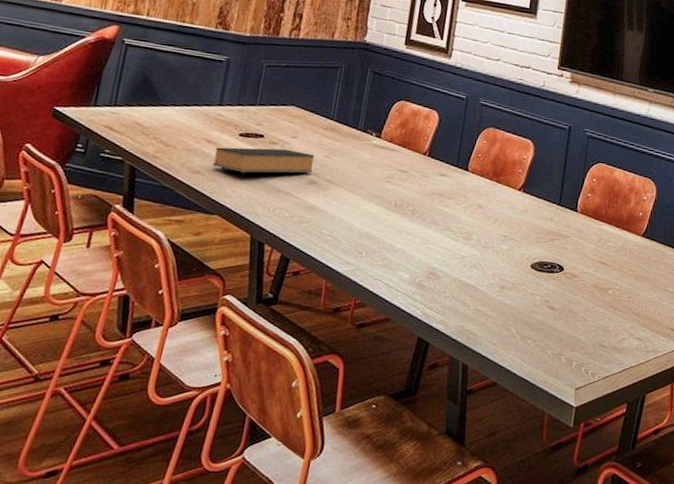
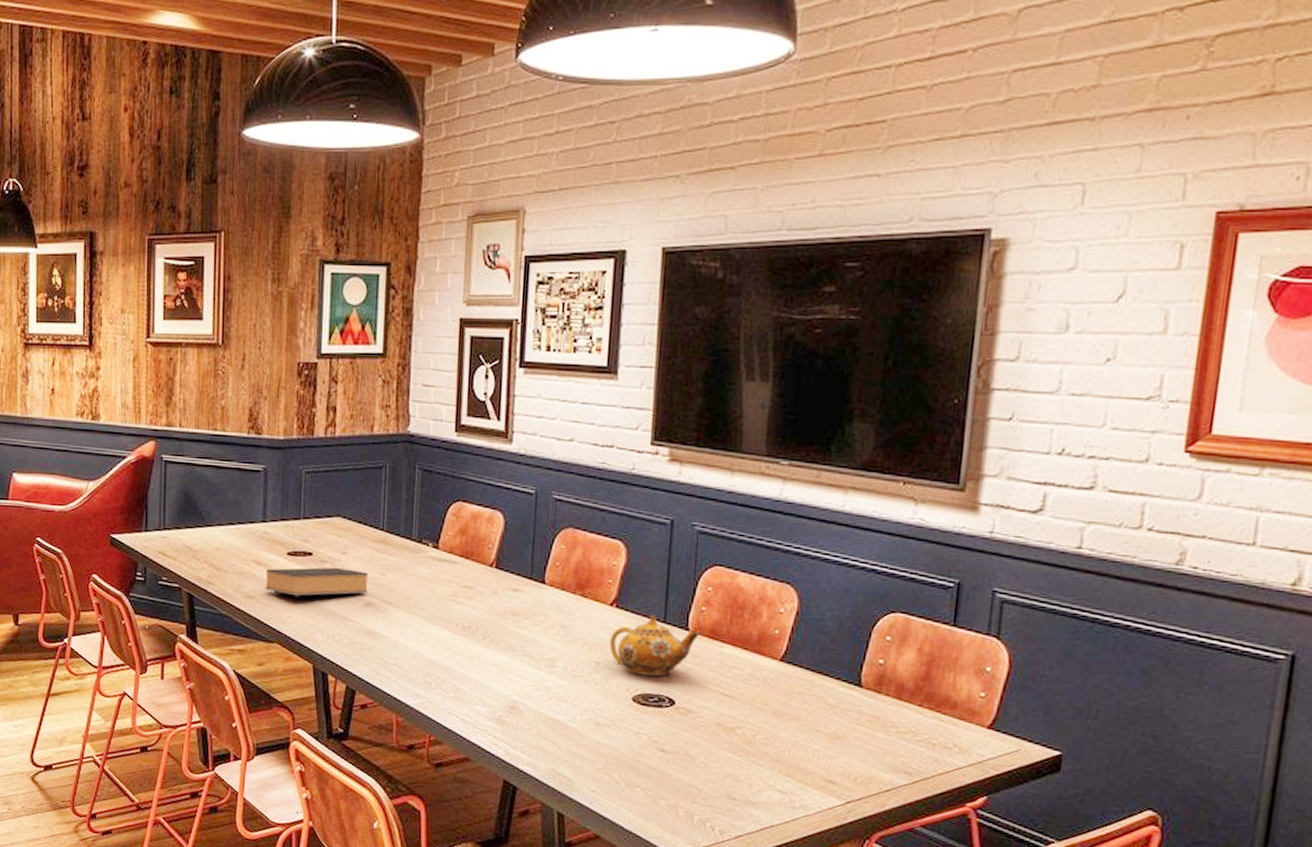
teapot: none [515,198,586,248] -> present [609,614,700,677]

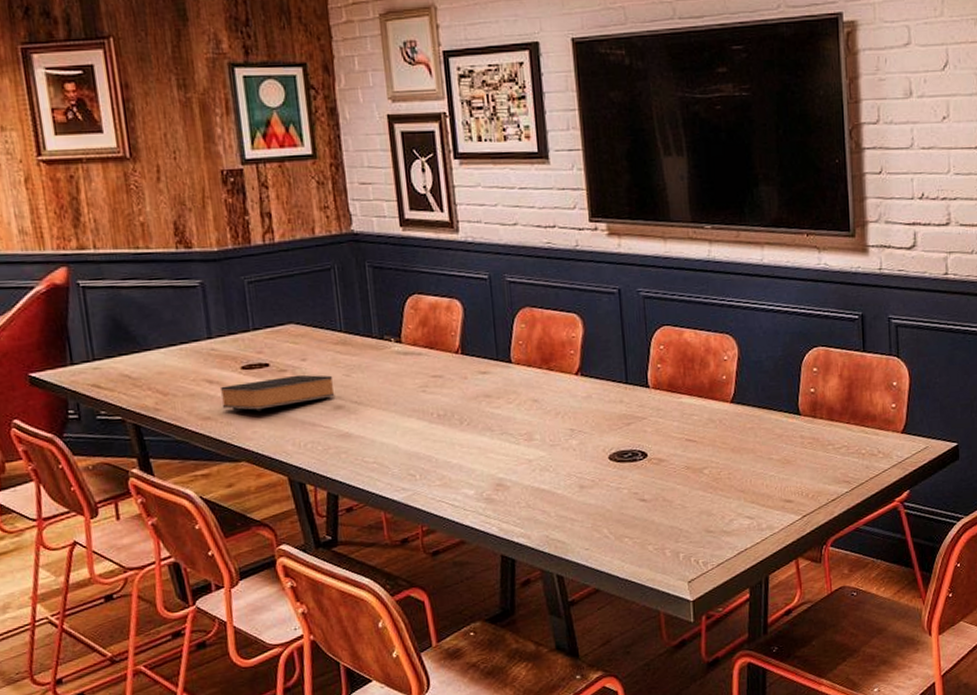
teapot: present [609,614,700,677] -> none [580,377,660,435]

